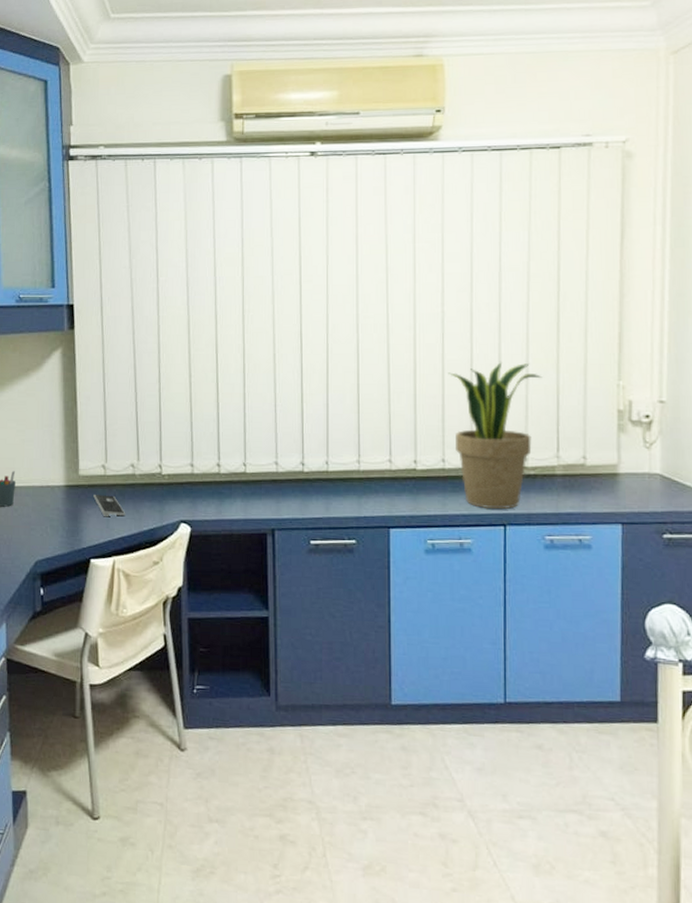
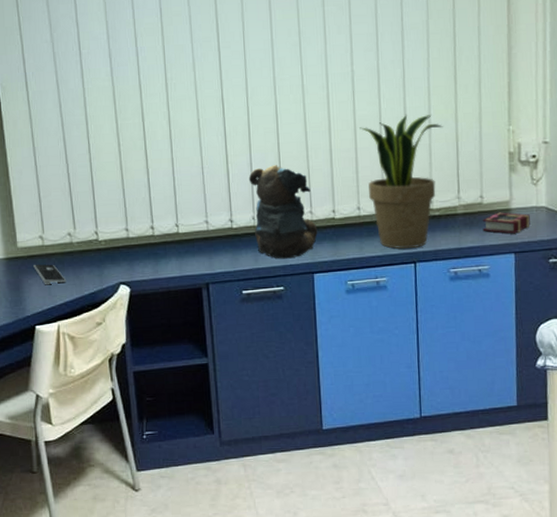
teddy bear: none [324,407,396,510] -> present [248,165,318,259]
book: none [584,476,641,502] -> present [482,212,530,234]

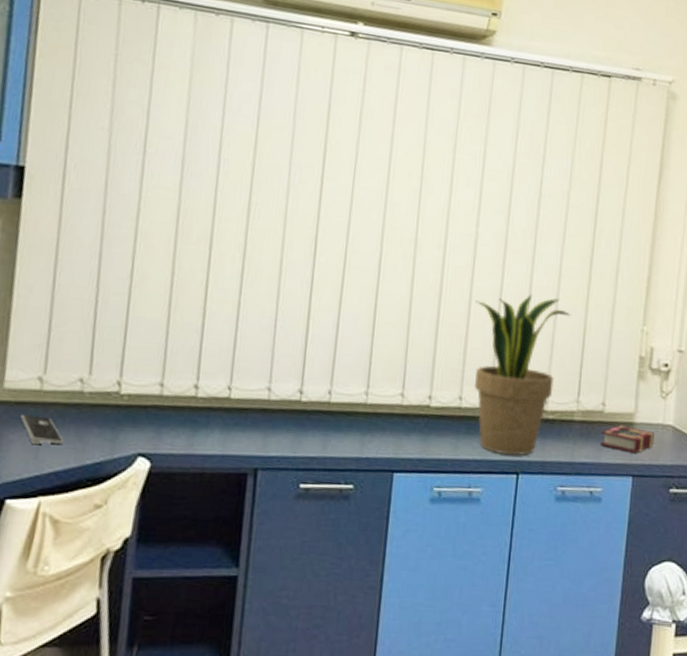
teddy bear: present [248,165,318,259] -> none [328,330,407,450]

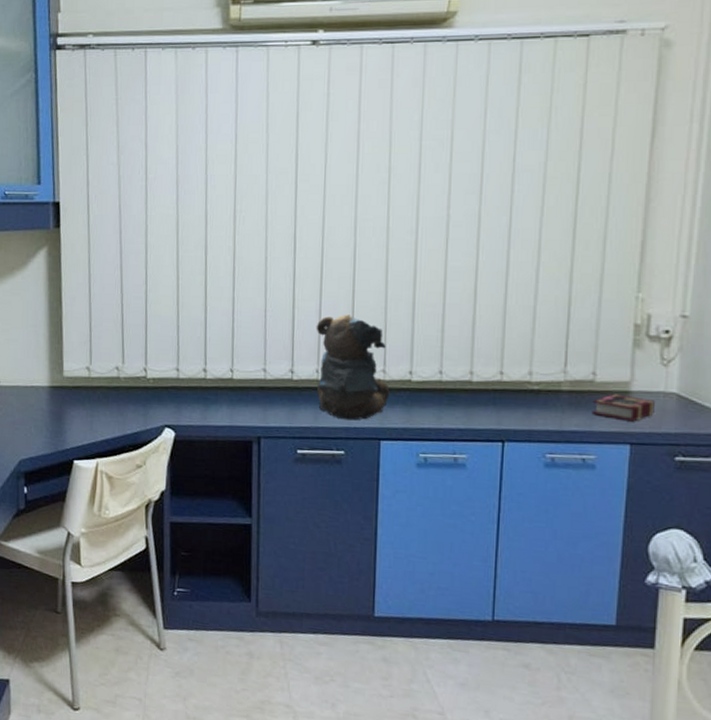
keyboard: present [21,414,64,444] -> none [77,395,110,418]
teddy bear: none [328,330,407,450] -> present [316,314,390,421]
potted plant: present [475,293,571,455] -> none [450,269,553,424]

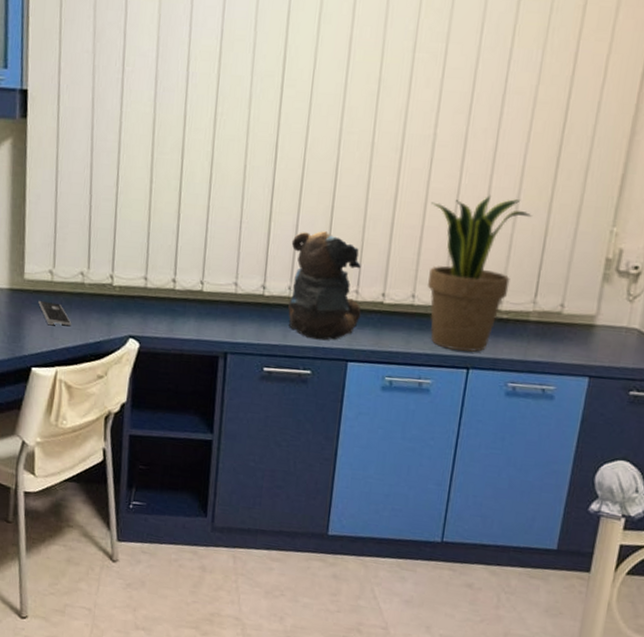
keyboard: none [77,395,110,418] -> present [38,300,72,325]
potted plant: none [450,269,553,424] -> present [428,194,532,352]
book: present [591,394,655,422] -> none [556,326,617,355]

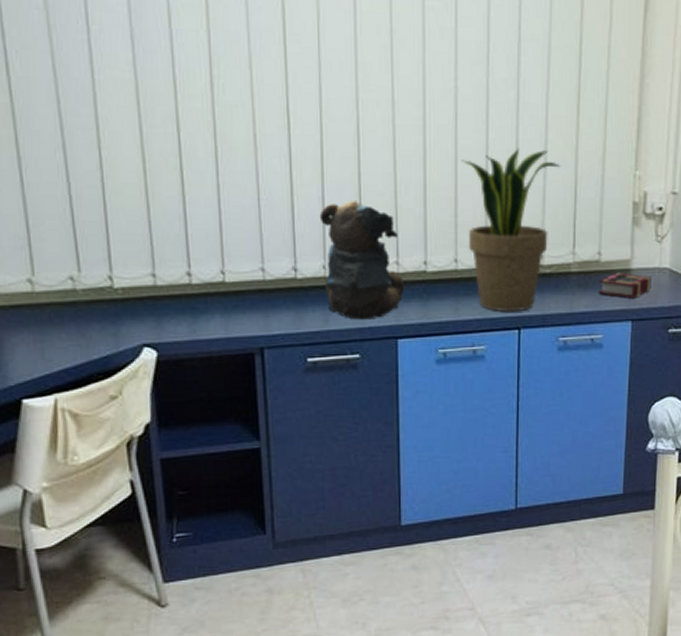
keyboard: present [38,300,72,325] -> none [18,316,67,344]
book: none [556,326,617,355] -> present [598,272,651,299]

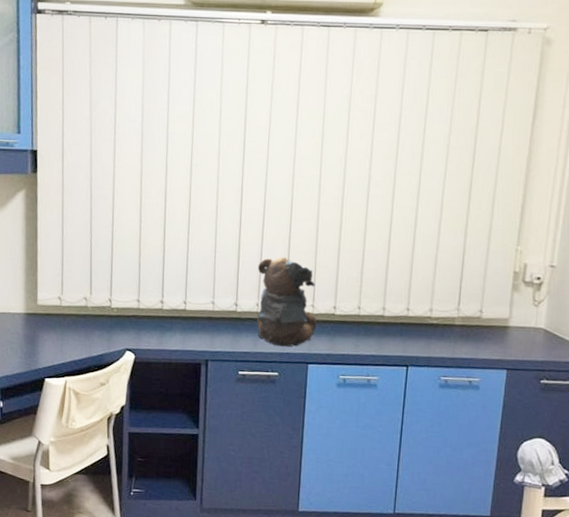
potted plant: present [461,147,561,312] -> none [370,223,452,352]
book: present [598,272,651,299] -> none [478,328,527,351]

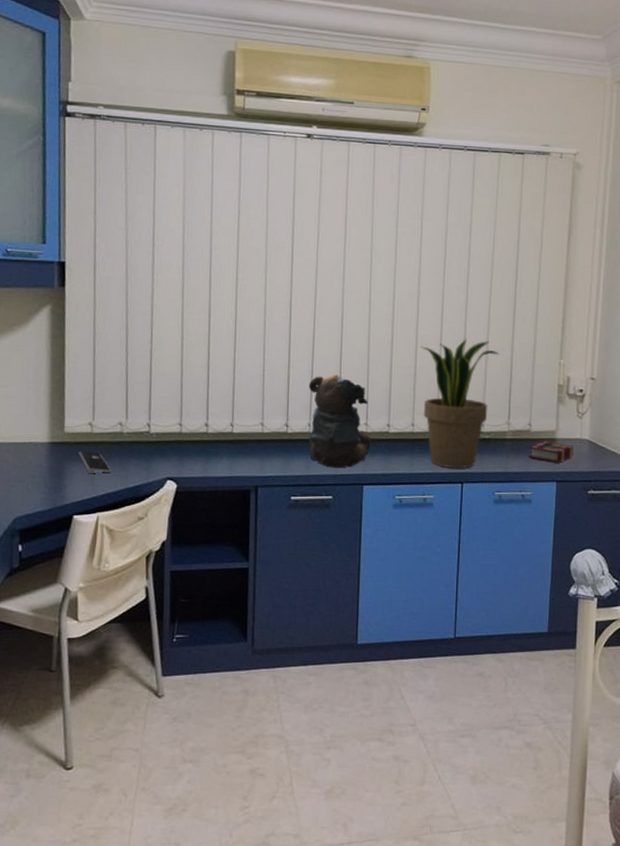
keyboard: none [49,322,78,342] -> present [79,451,112,473]
potted plant: none [370,223,452,352] -> present [421,338,500,469]
book: none [478,328,527,351] -> present [528,441,573,463]

